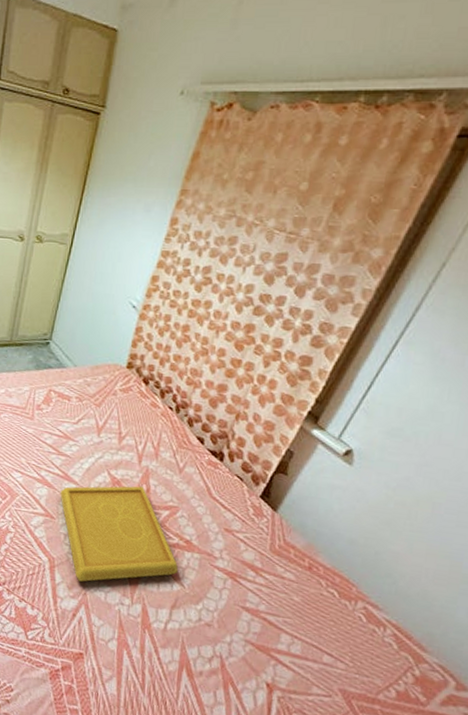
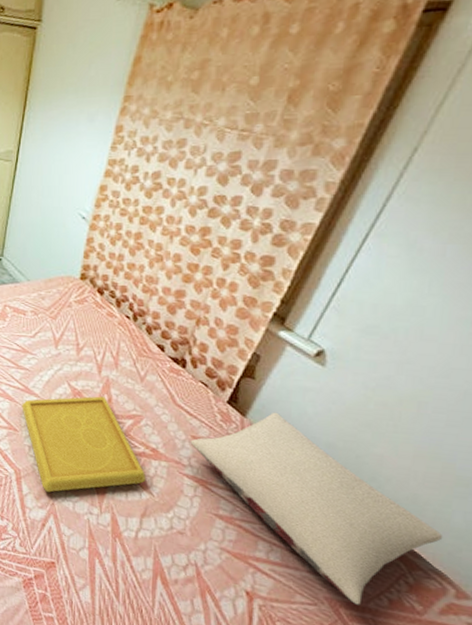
pillow: none [223,507,448,697] -> present [190,412,443,605]

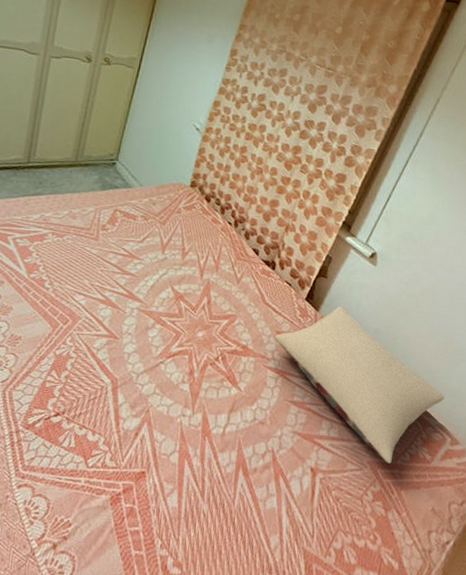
serving tray: present [22,396,147,493] -> none [124,299,236,399]

